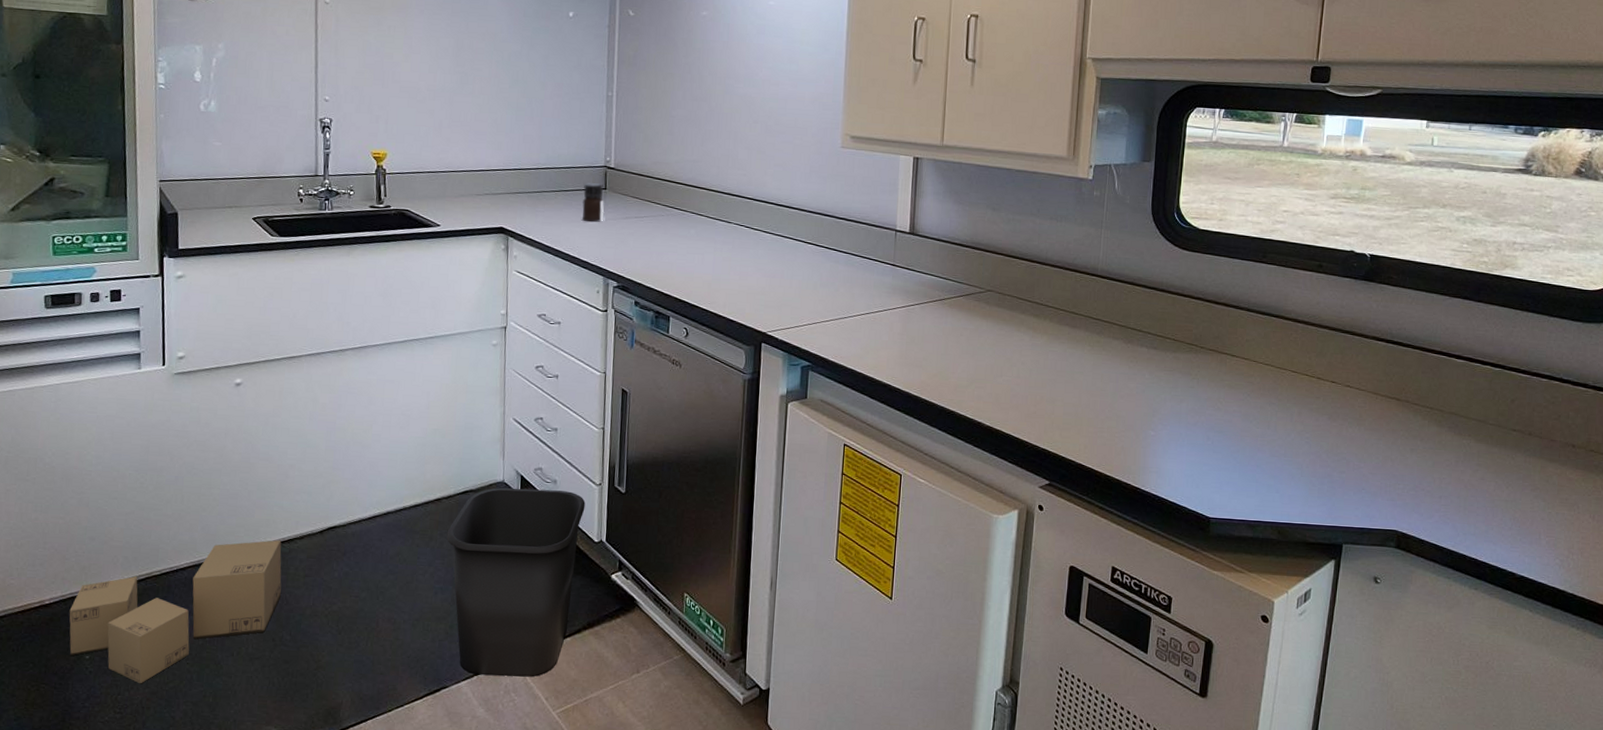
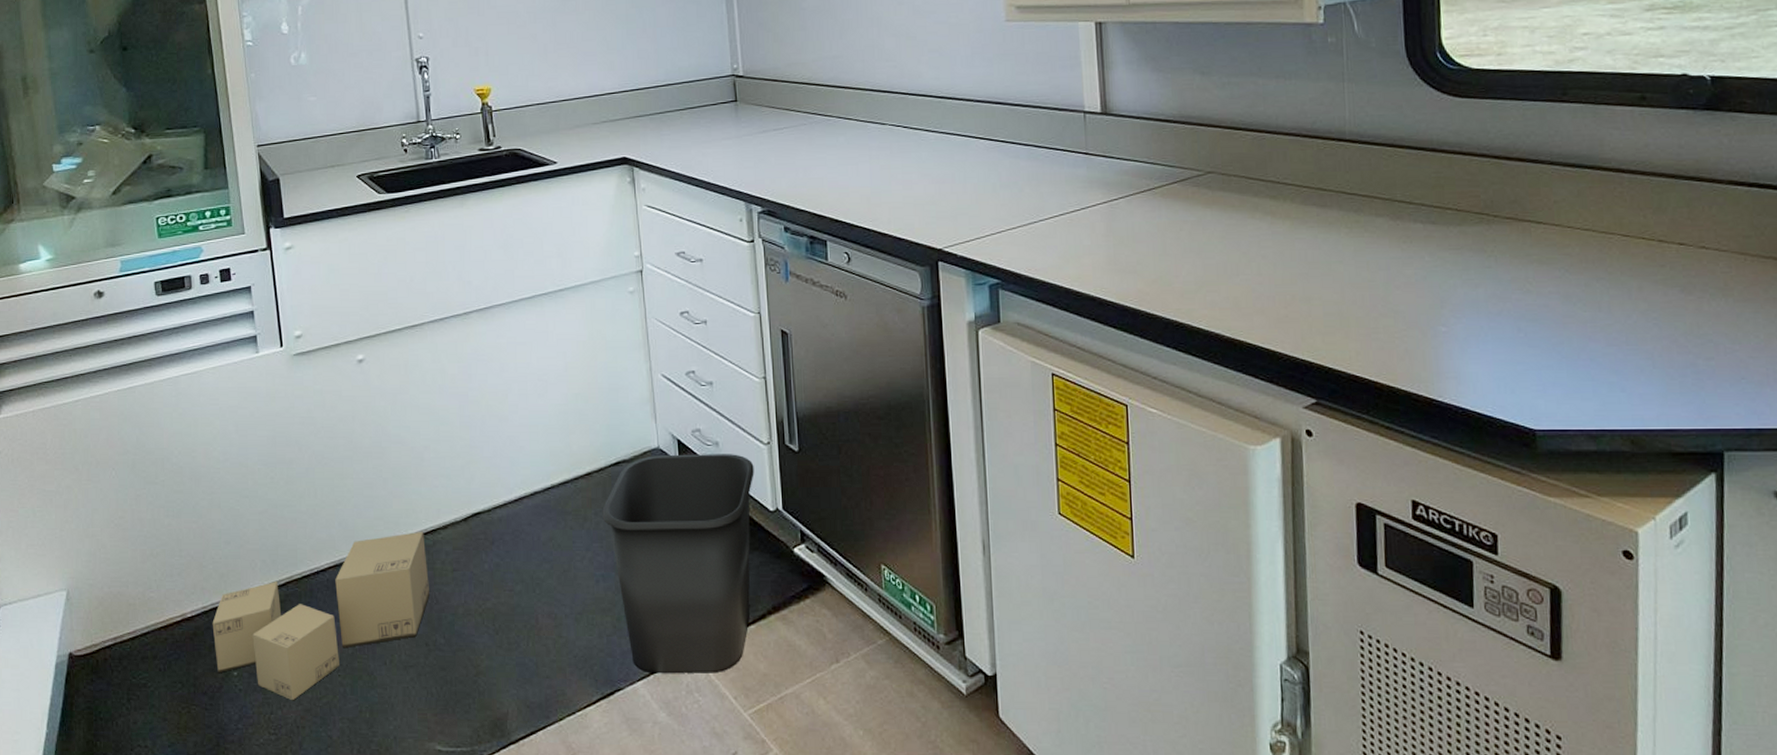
bottle: present [582,183,604,223] -> none [711,95,737,141]

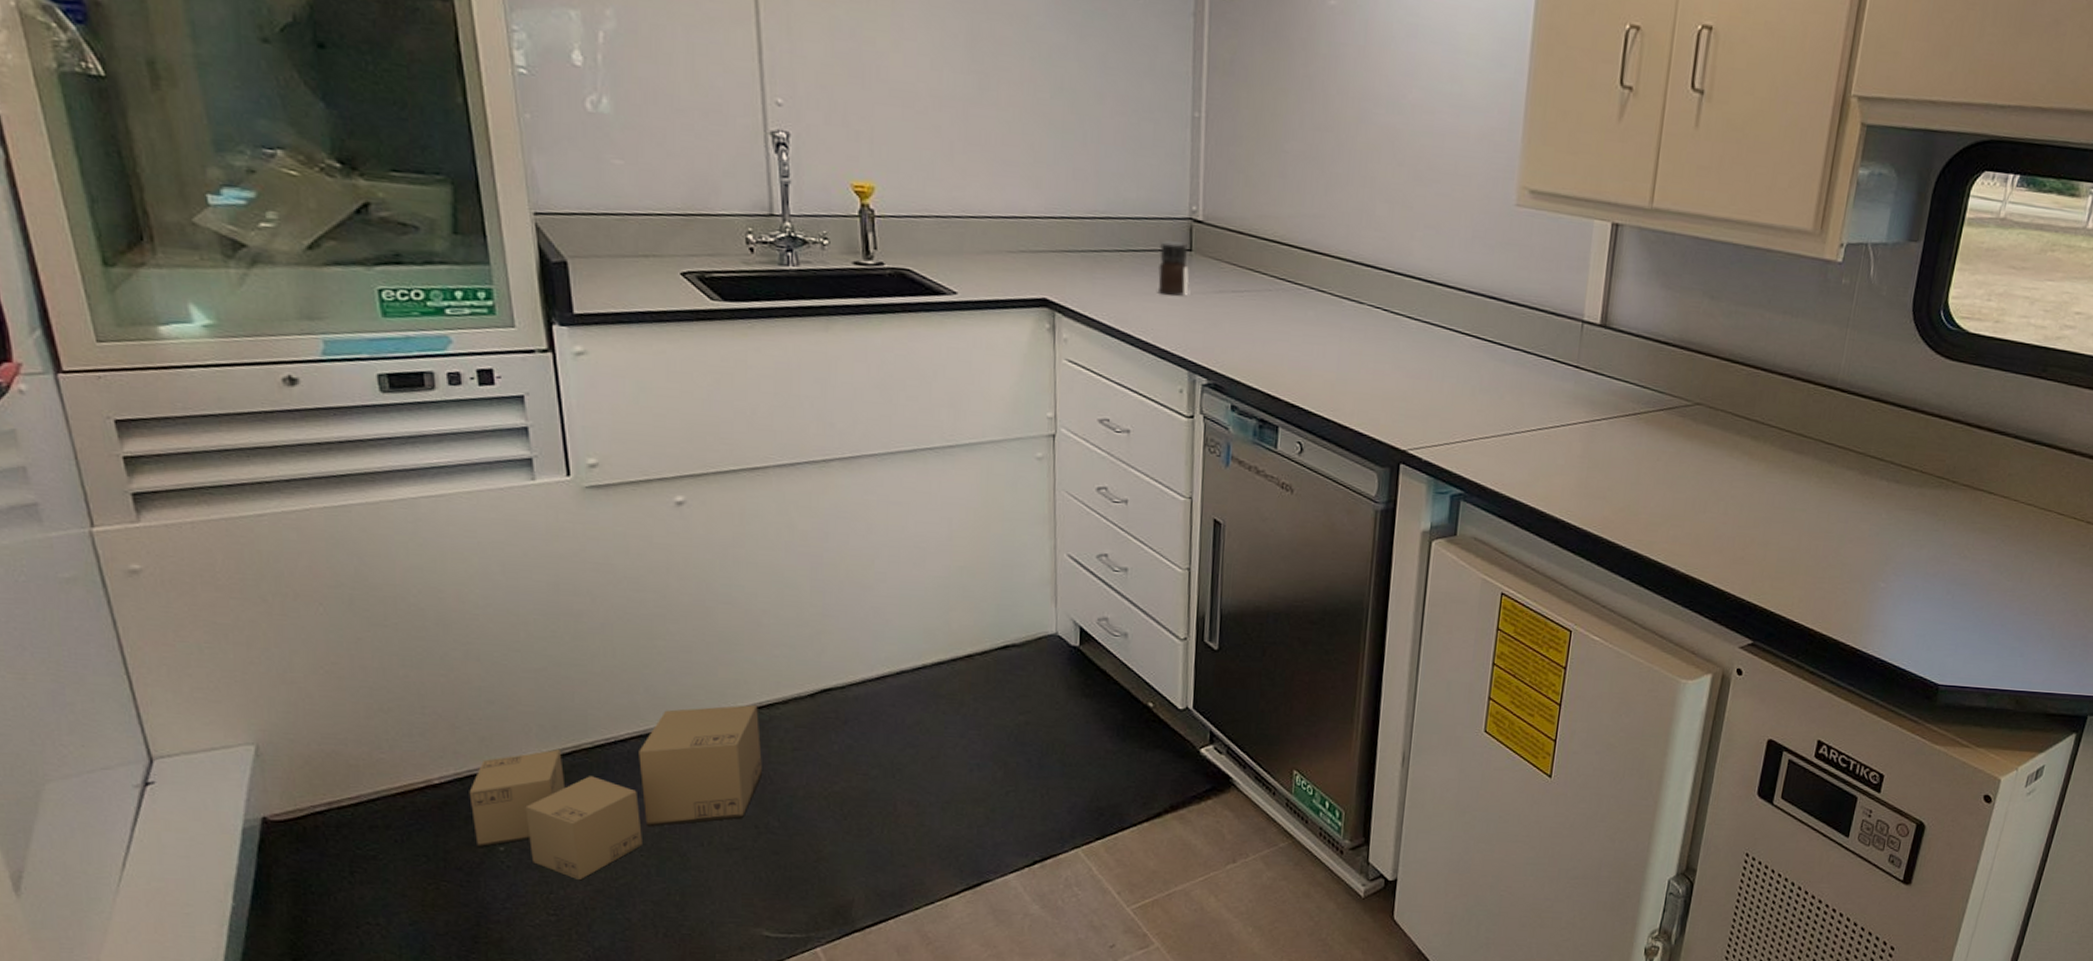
waste bin: present [602,454,754,674] -> none [982,642,1166,869]
bottle: none [711,95,737,141] -> present [1158,241,1189,297]

